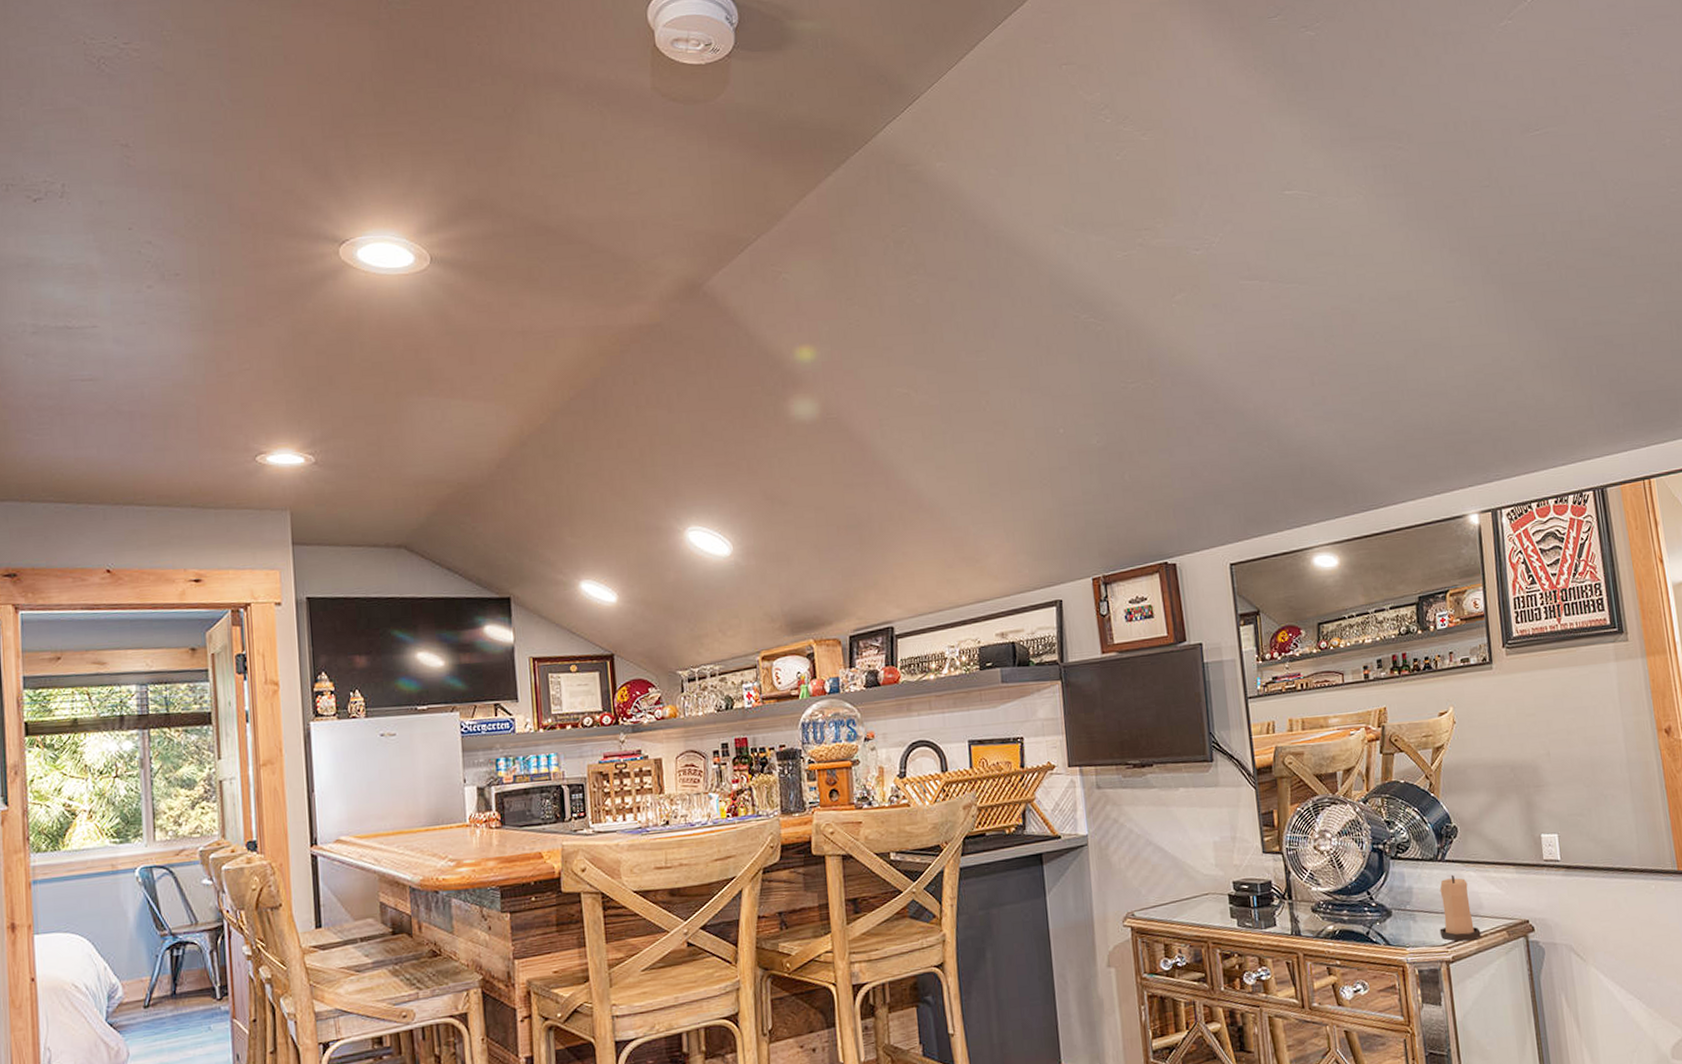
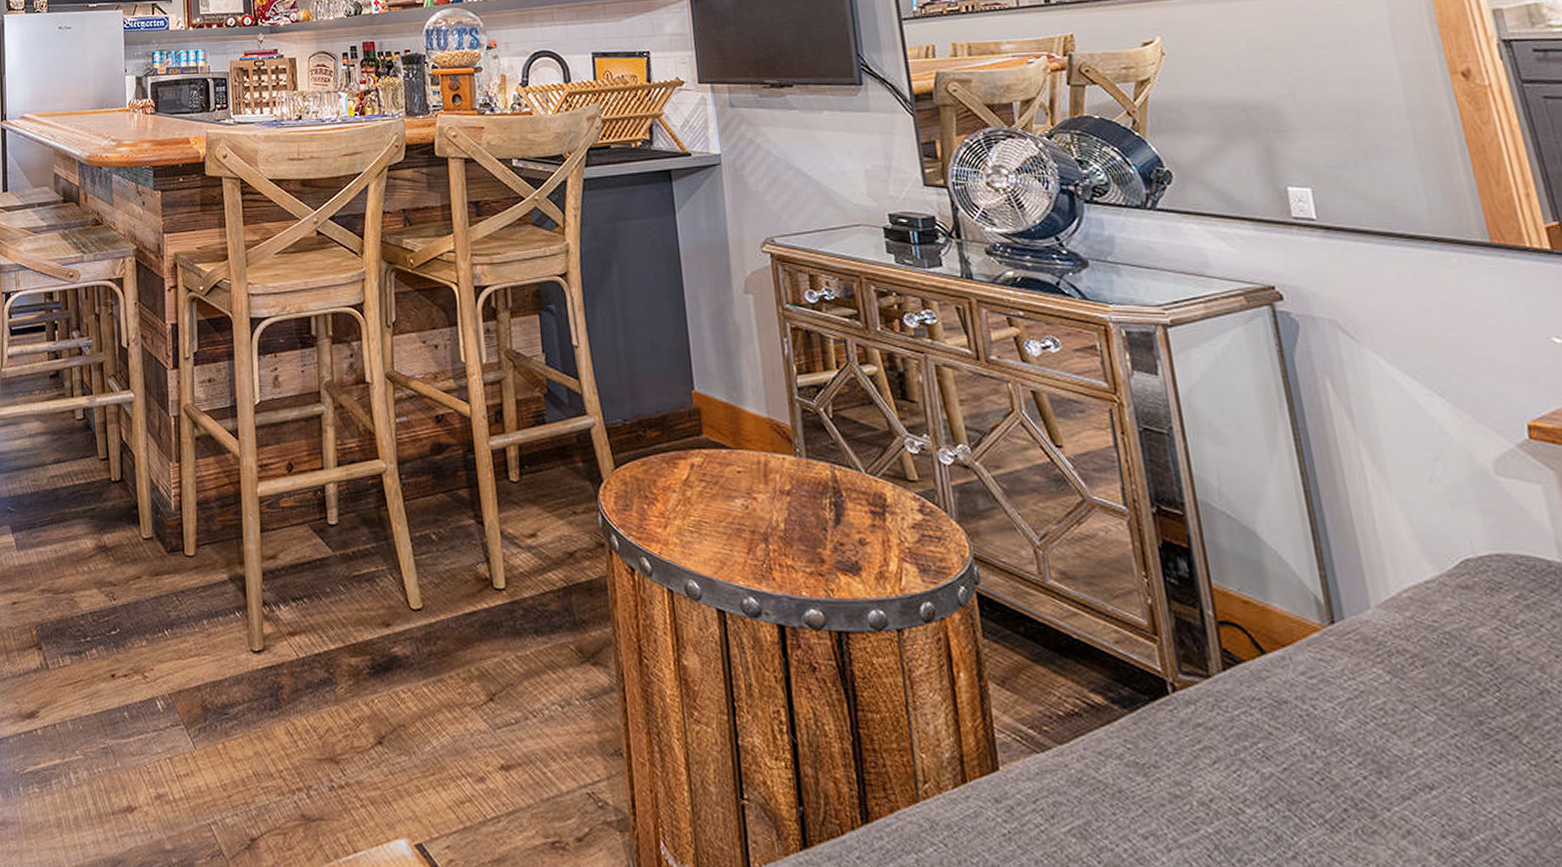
candle: present [1439,874,1481,941] -> none [1150,226,1209,303]

